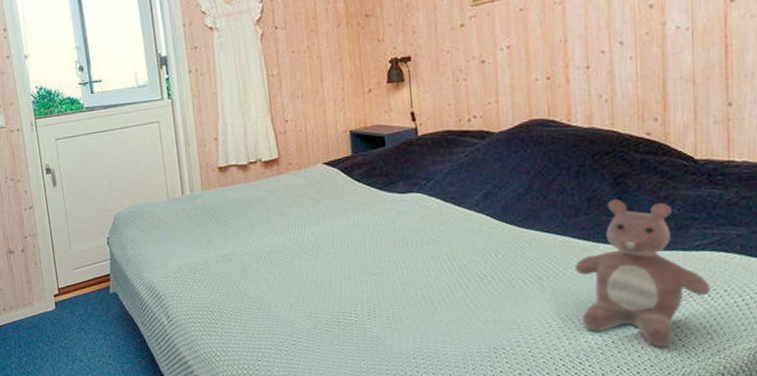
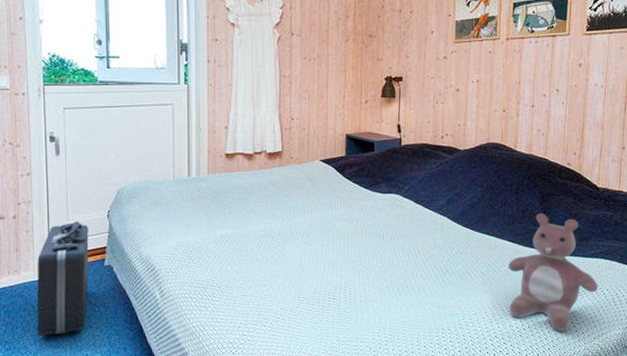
suitcase: none [47,250,98,367] -> present [36,221,89,337]

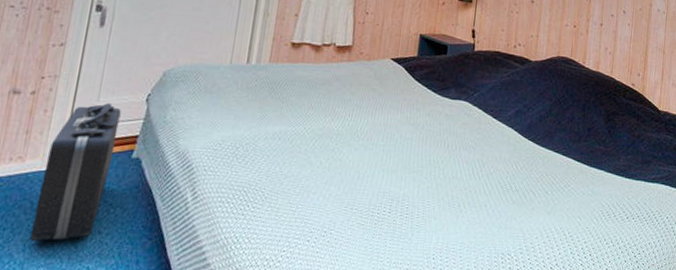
stuffed animal: present [508,213,599,332] -> none [571,132,659,263]

